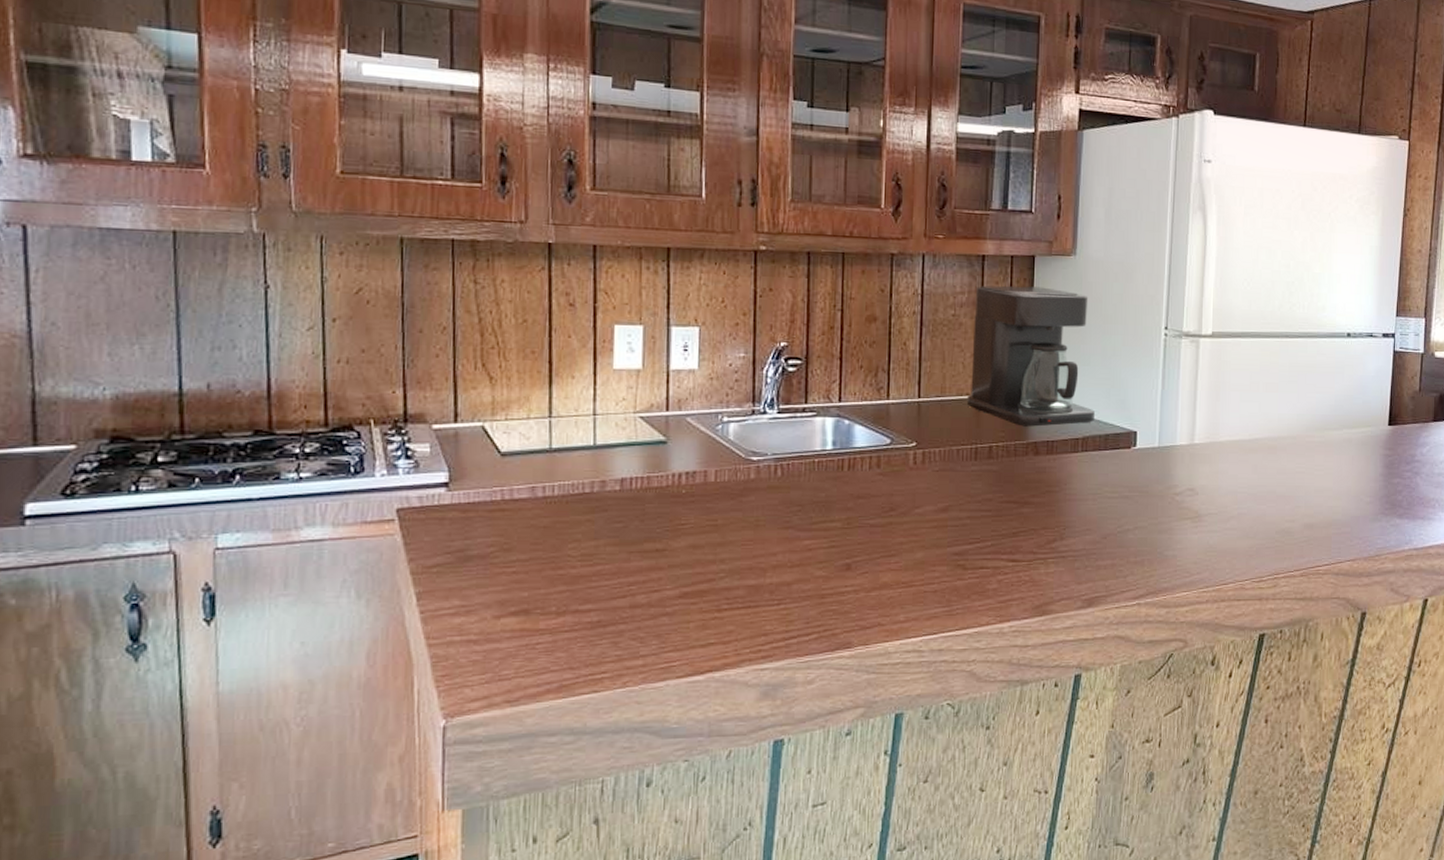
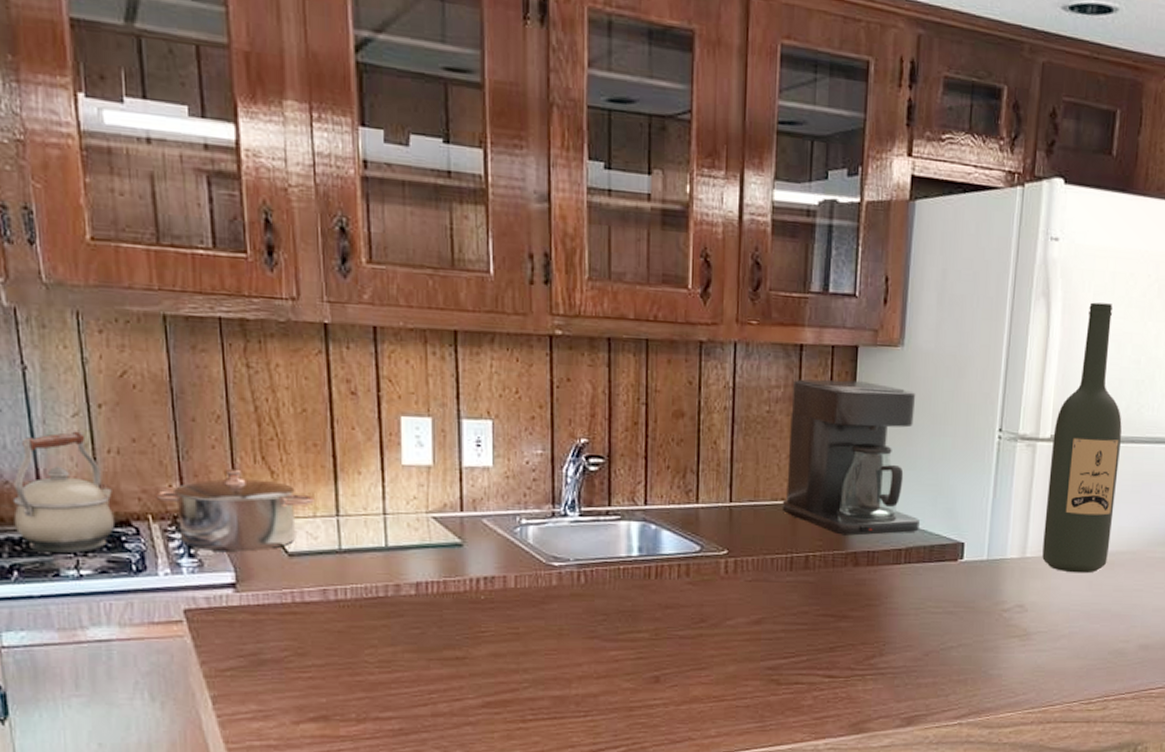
kettle: none [241,343,339,458] -> present [12,431,116,554]
cooking pot: none [378,375,529,452] -> present [154,468,314,552]
wine bottle: none [1209,215,1276,458] -> present [1042,302,1122,574]

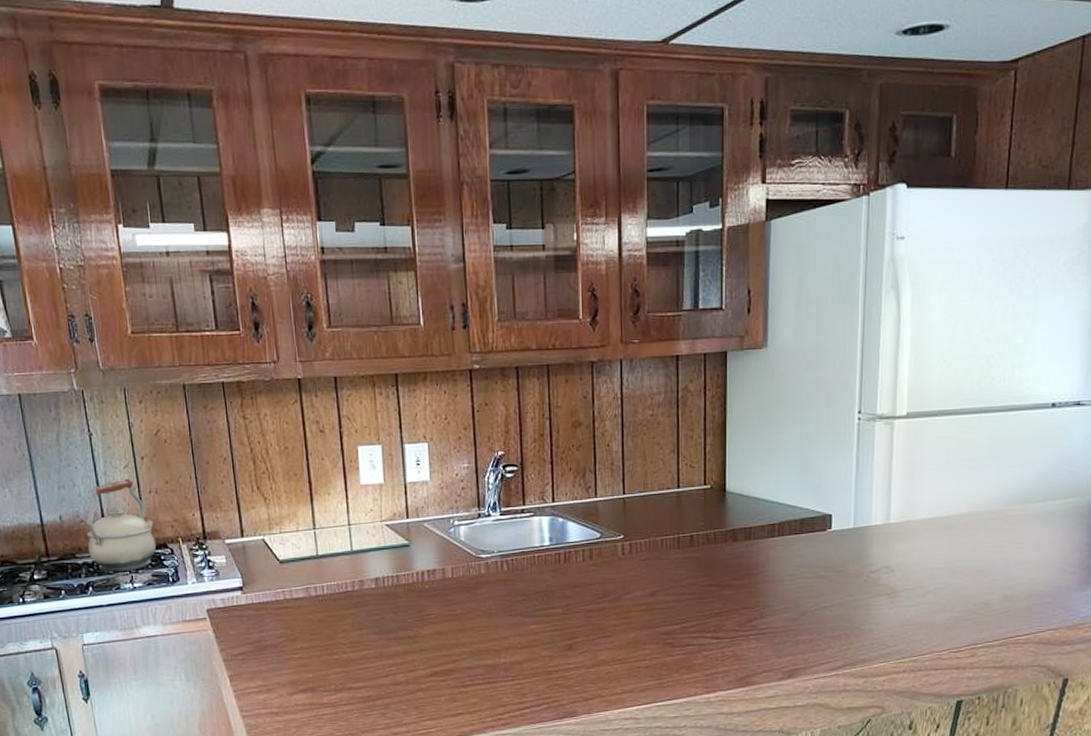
cooking pot: present [154,468,314,552] -> none [182,498,297,563]
coffee maker: present [781,379,921,536] -> none [667,381,791,516]
wine bottle: present [1042,302,1122,574] -> none [905,289,975,535]

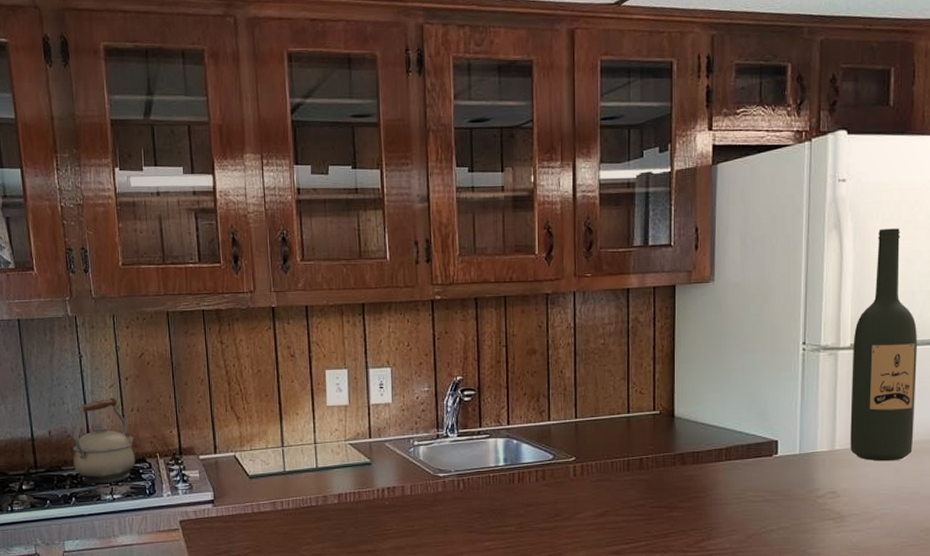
wine bottle: none [905,289,975,535] -> present [850,228,917,462]

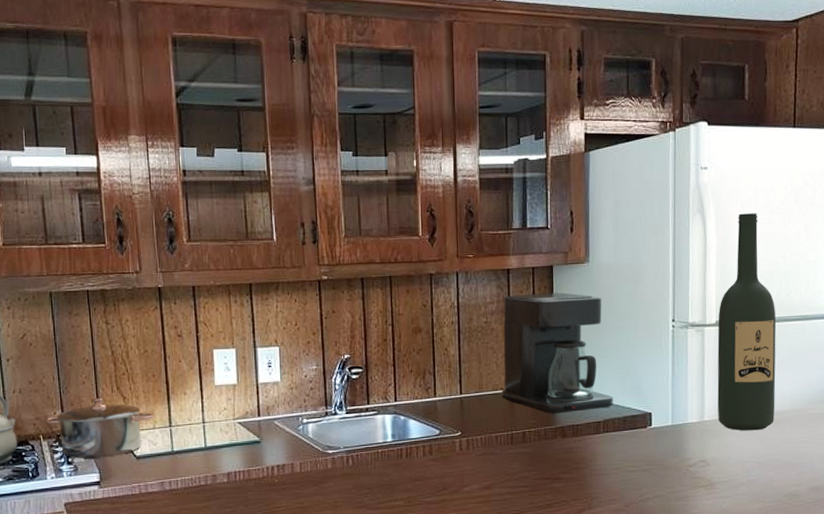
cooking pot: none [161,416,267,477] -> present [44,397,154,459]
coffee maker: none [618,313,738,440] -> present [501,292,614,414]

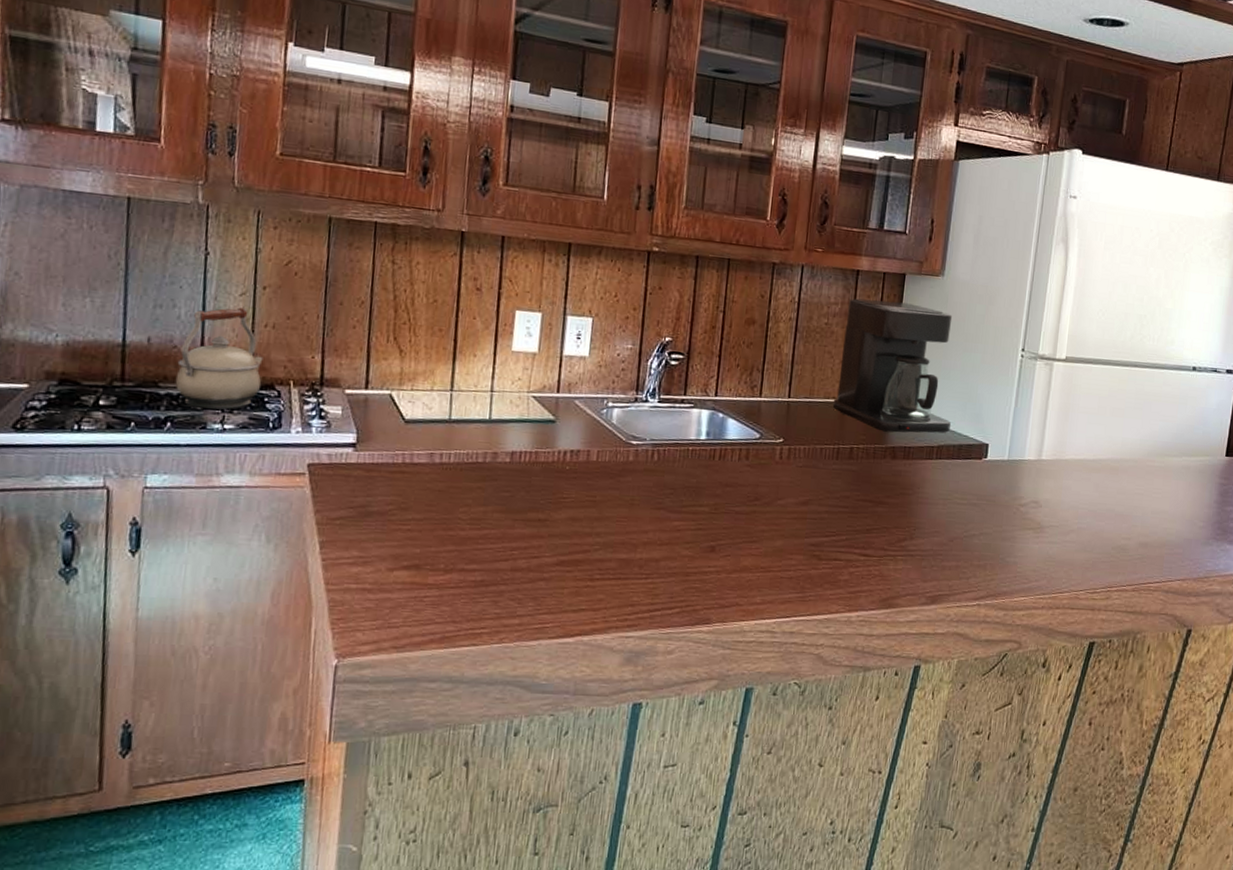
cooking pot: present [44,397,154,459] -> none [298,345,434,417]
wine bottle: present [717,213,776,431] -> none [1056,249,1127,477]

